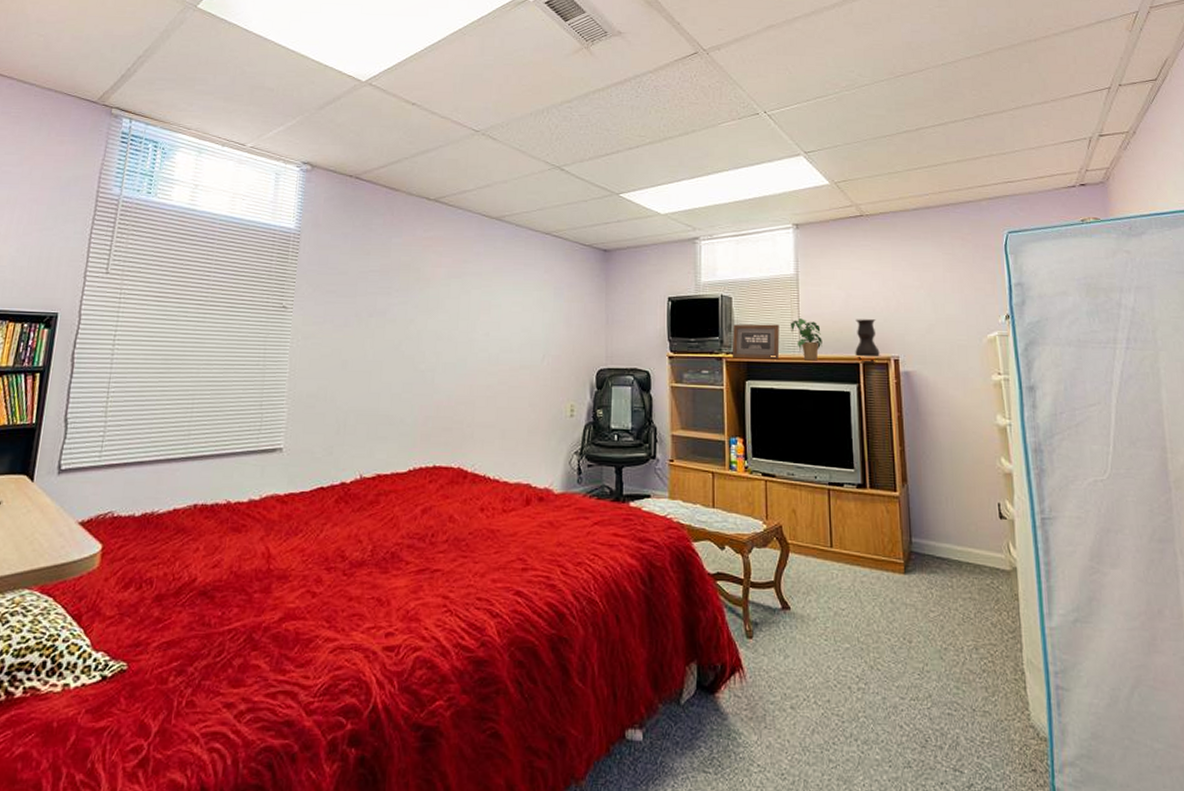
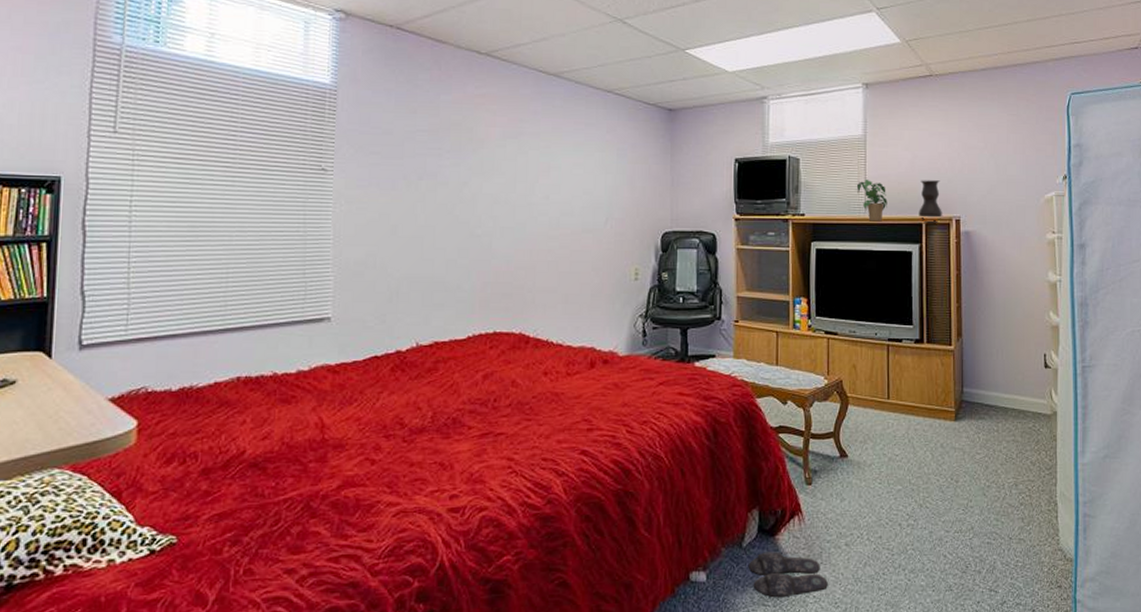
slippers: none [688,711,773,765] -> present [749,551,828,598]
picture frame: present [732,324,780,360] -> none [798,185,846,221]

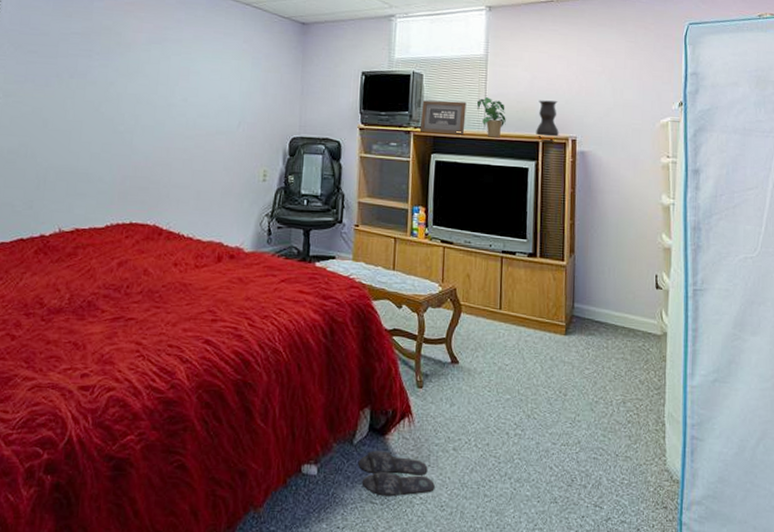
picture frame: none [798,185,846,221] -> present [419,100,466,136]

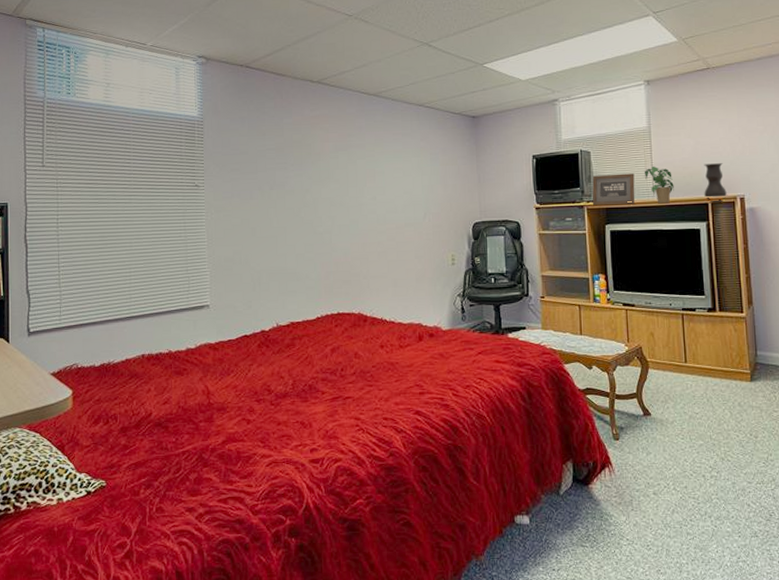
slippers: present [359,450,435,497] -> none [567,499,639,540]

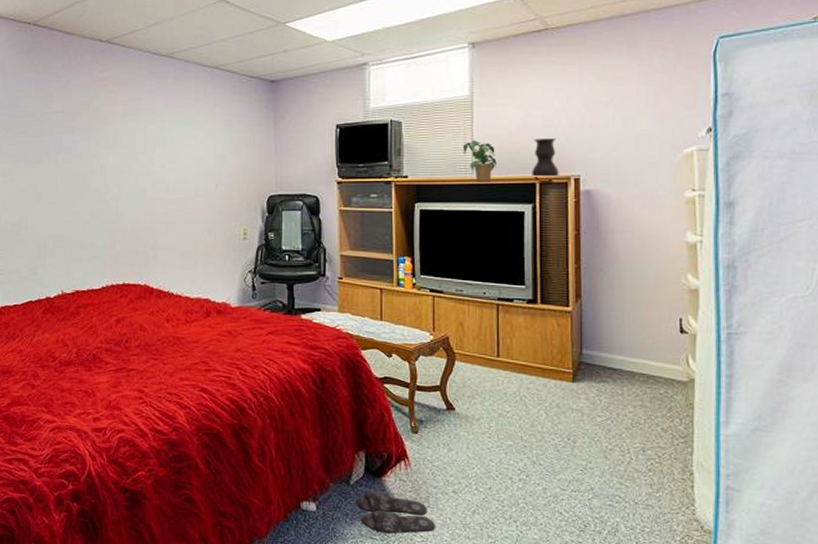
slippers: none [567,499,639,540] -> present [357,490,435,534]
picture frame: present [592,173,635,206] -> none [401,147,451,182]

